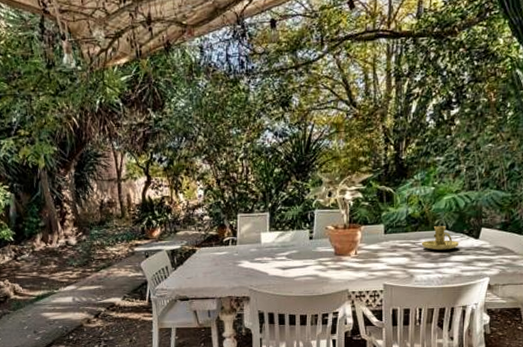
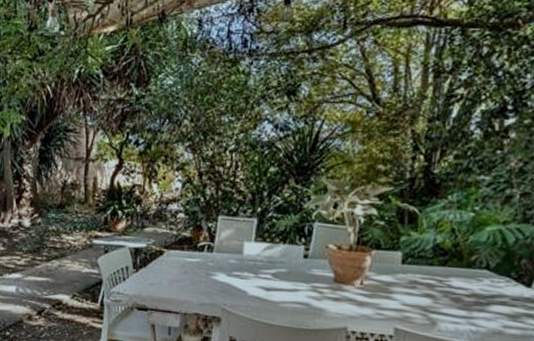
candle holder: present [421,226,459,251] -> none [450,263,503,297]

